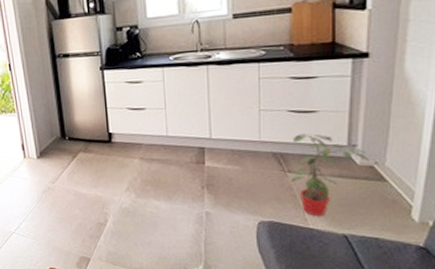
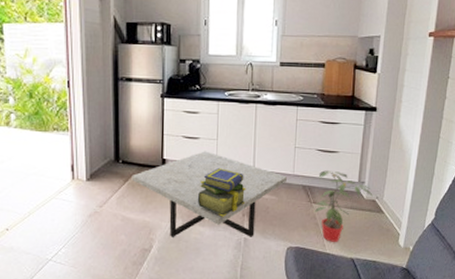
coffee table: none [79,121,252,211] -> present [131,151,287,237]
stack of books: none [149,139,204,190] -> present [197,168,246,217]

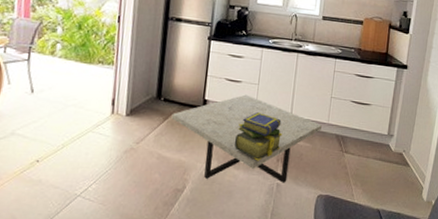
potted plant: present [315,170,373,242] -> none [346,121,401,192]

